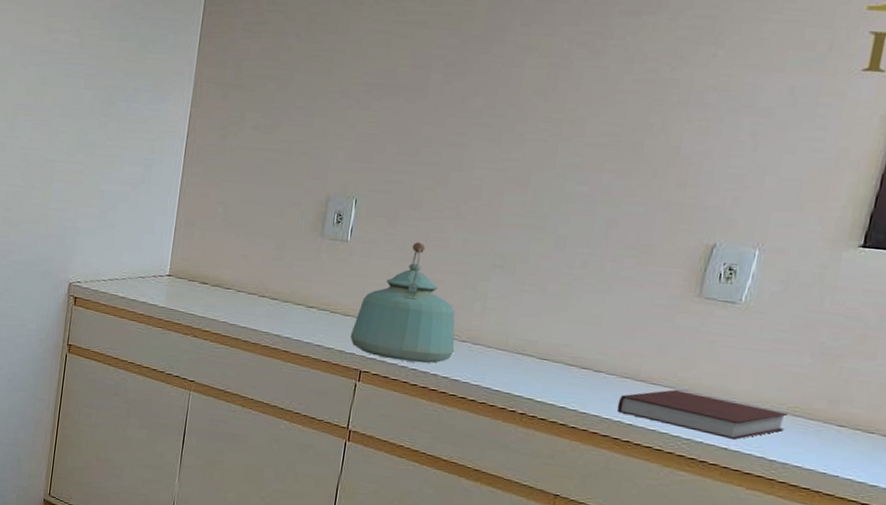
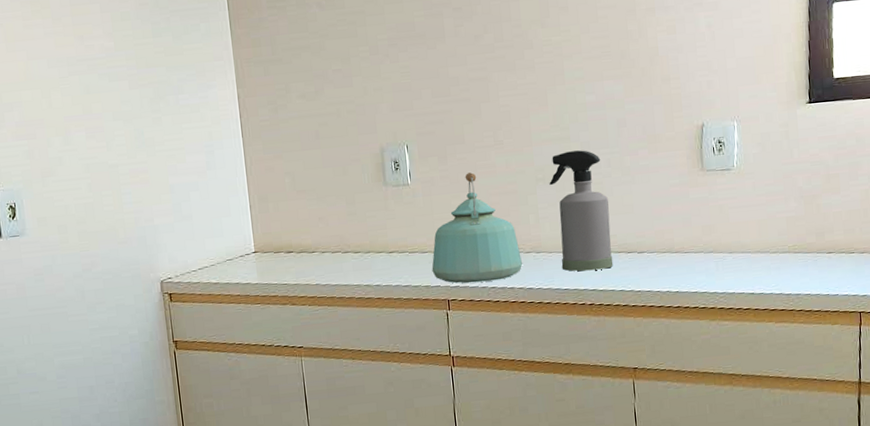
spray bottle: none [498,242,576,380] -> present [549,150,614,272]
notebook: present [617,389,789,440] -> none [663,252,791,285]

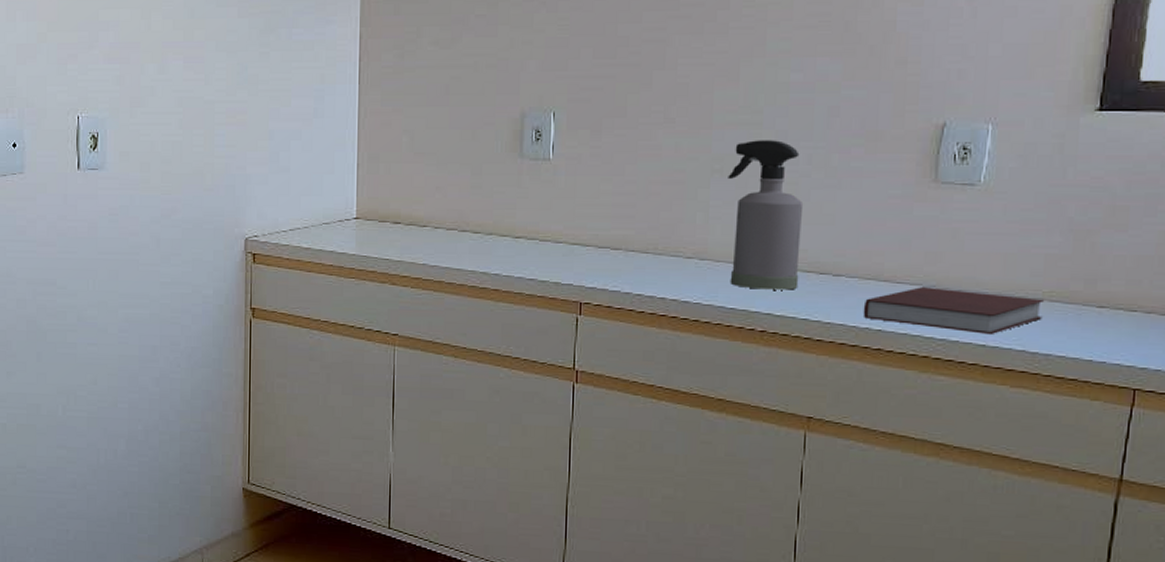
kettle: present [431,172,523,283] -> none [565,153,681,287]
notebook: none [663,252,791,285] -> present [863,287,1045,334]

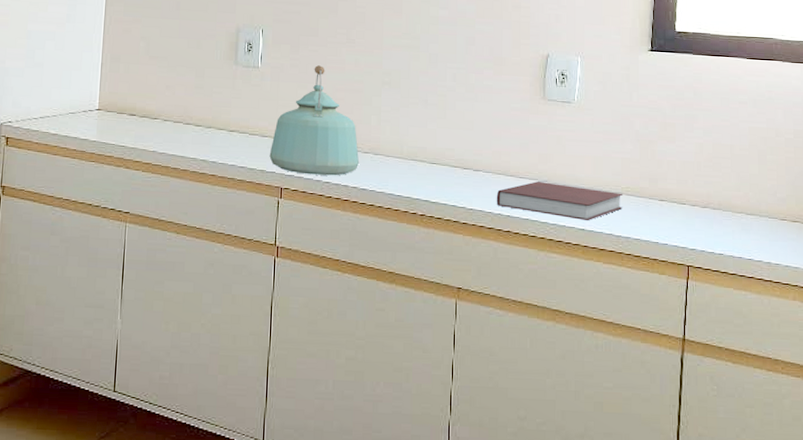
kettle: none [565,153,681,287] -> present [269,65,360,176]
spray bottle: present [728,140,804,290] -> none [395,60,451,182]

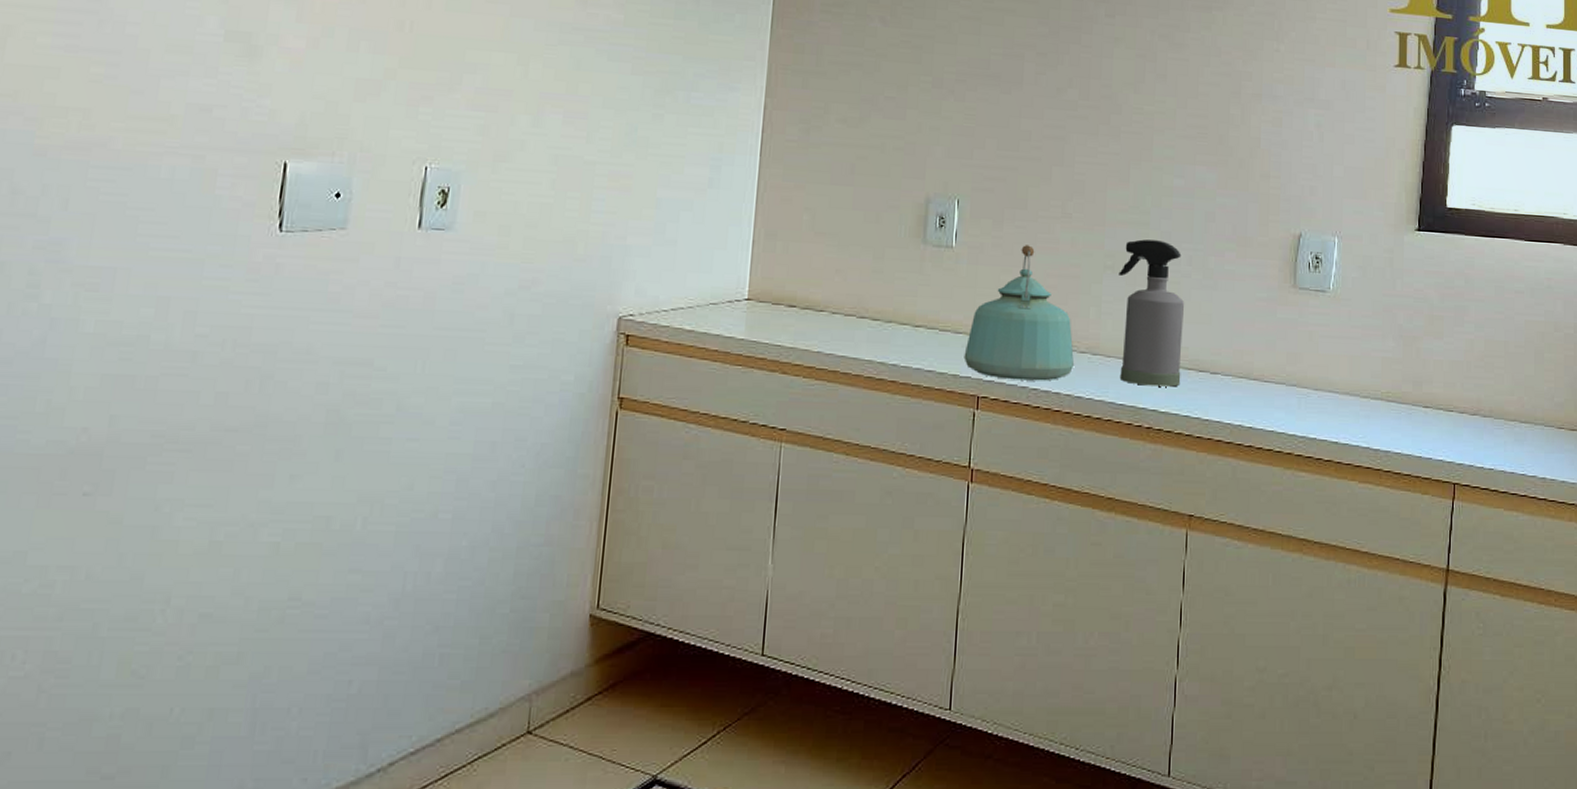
spray bottle: none [395,60,451,182] -> present [1118,239,1185,387]
notebook: present [496,181,624,220] -> none [1236,386,1383,432]

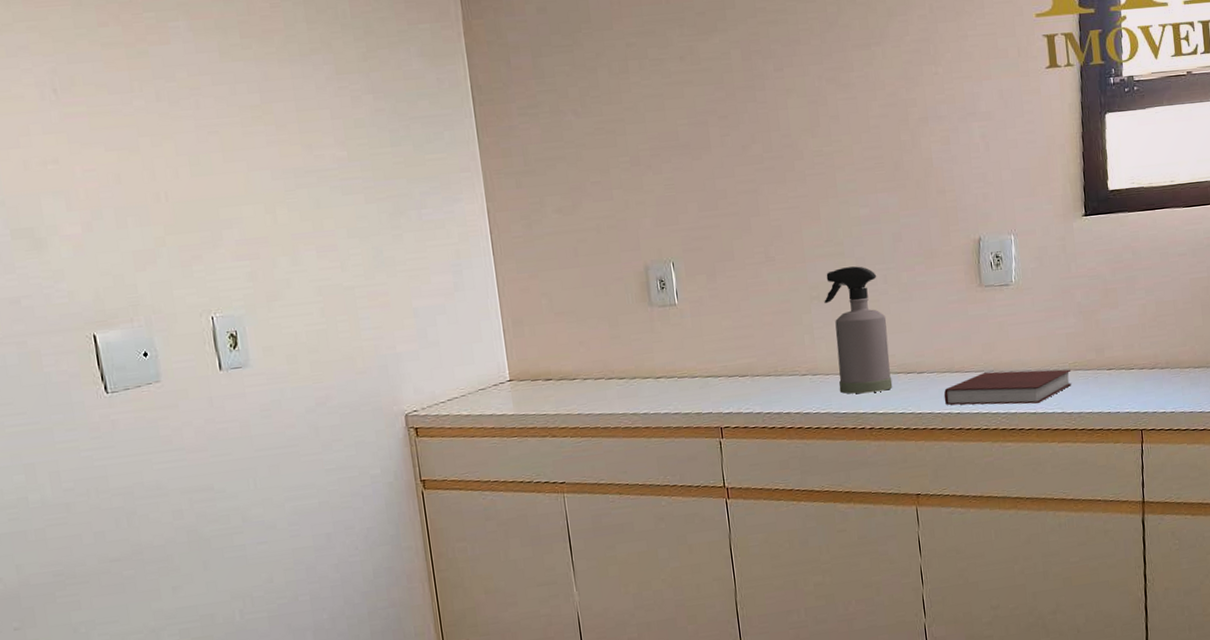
kettle: present [964,245,1075,381] -> none [702,291,799,410]
notebook: none [1236,386,1383,432] -> present [943,369,1072,405]

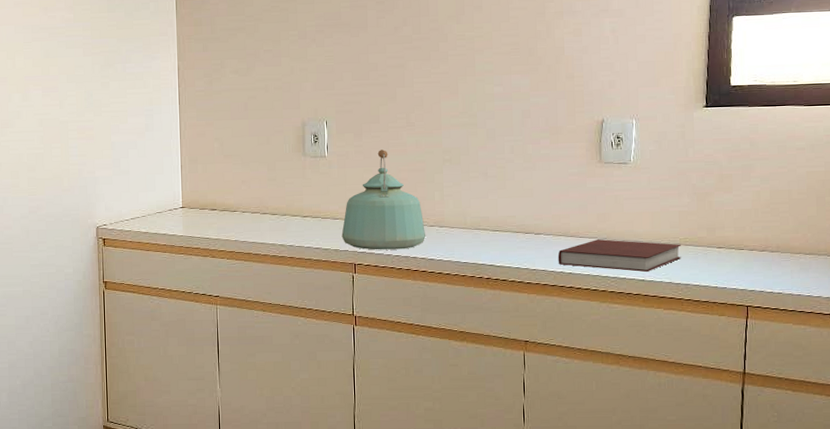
kettle: none [702,291,799,410] -> present [341,150,426,250]
spray bottle: present [824,266,893,394] -> none [455,136,511,247]

